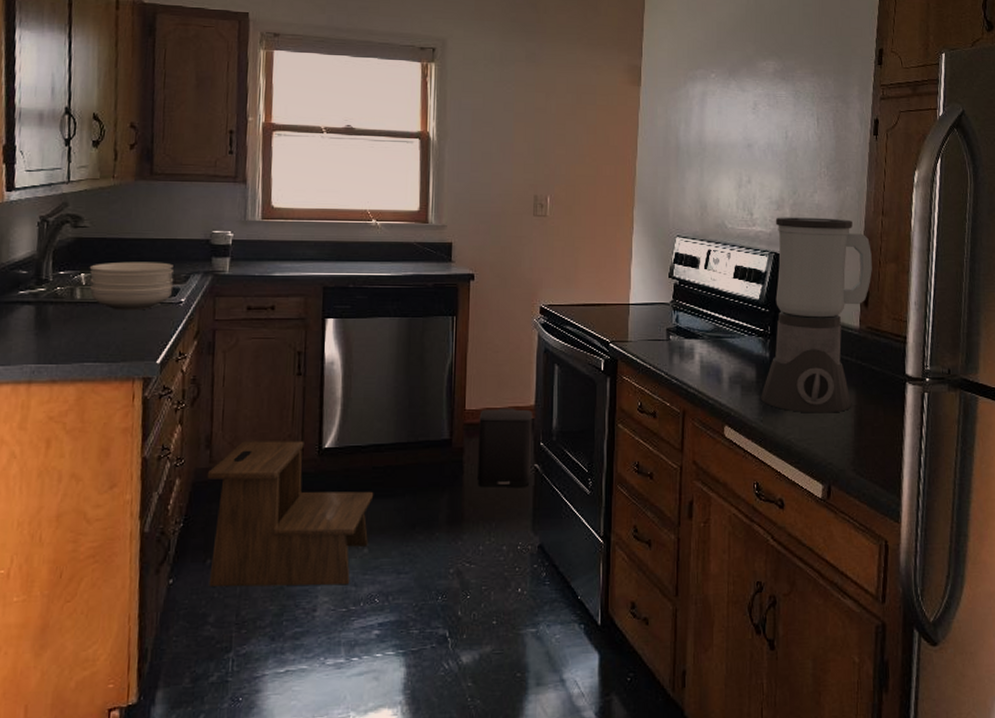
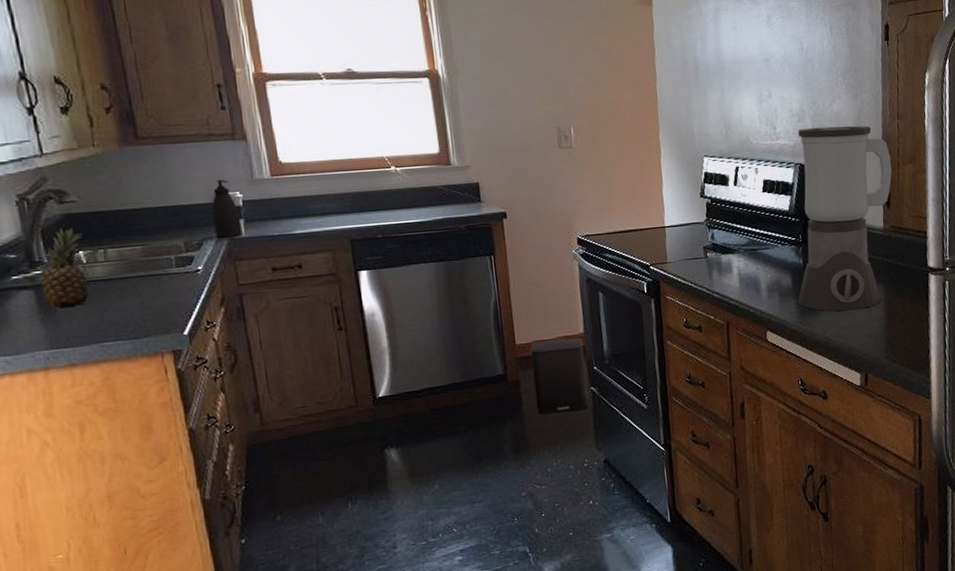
fruit: none [42,250,87,324] -> present [41,227,90,308]
bowl: present [89,261,174,311] -> none [87,231,187,286]
soap dispenser: none [202,219,228,274] -> present [211,180,243,238]
step stool: present [207,441,374,587] -> none [260,393,438,540]

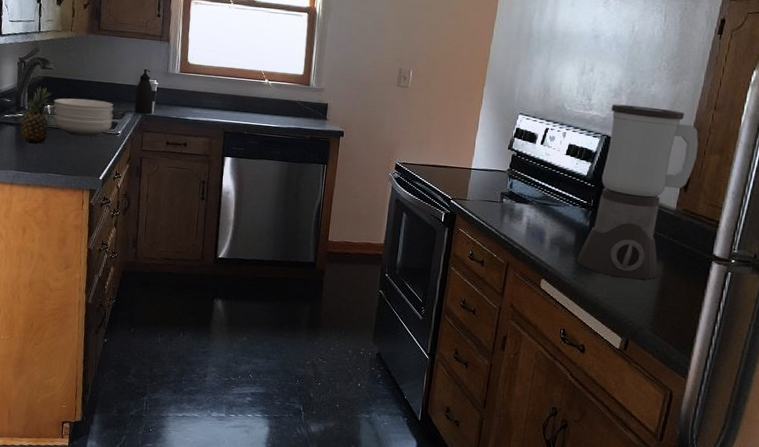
bowl: none [87,231,187,286] -> present [53,98,114,137]
pedal bin: present [530,337,589,415] -> none [333,242,382,307]

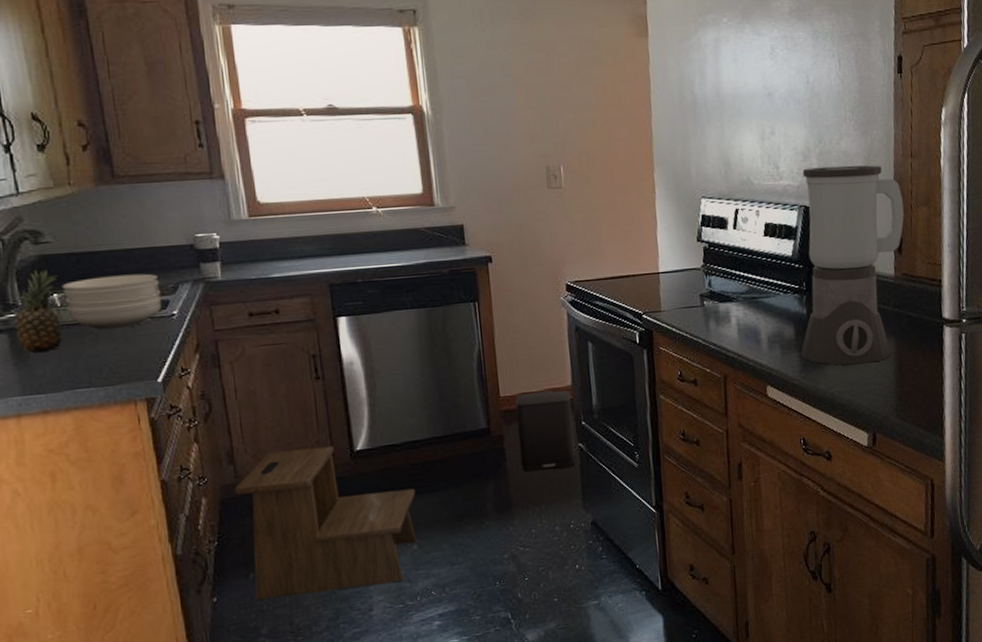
step stool: none [132,245,254,362] -> present [234,445,416,600]
soap dispenser: present [134,69,154,114] -> none [188,220,219,282]
pedal bin: none [333,242,382,307] -> present [515,390,576,473]

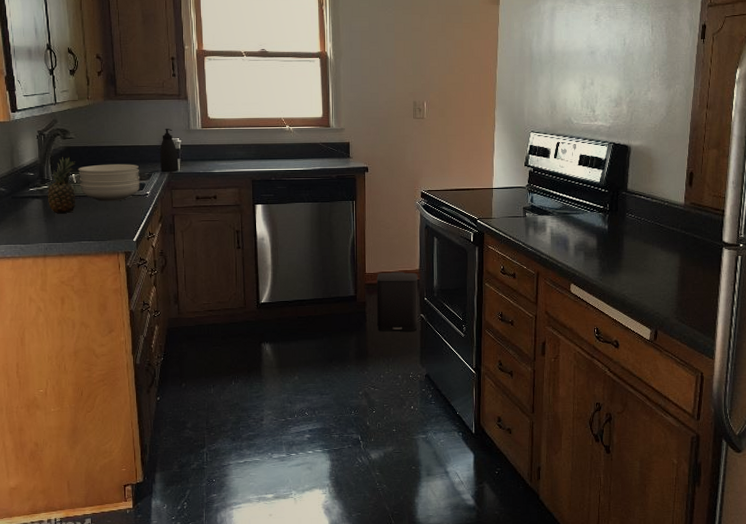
soap dispenser: none [188,220,219,282] -> present [160,129,179,172]
step stool: present [234,445,416,600] -> none [177,297,300,403]
blender: present [801,165,904,366] -> none [601,112,697,274]

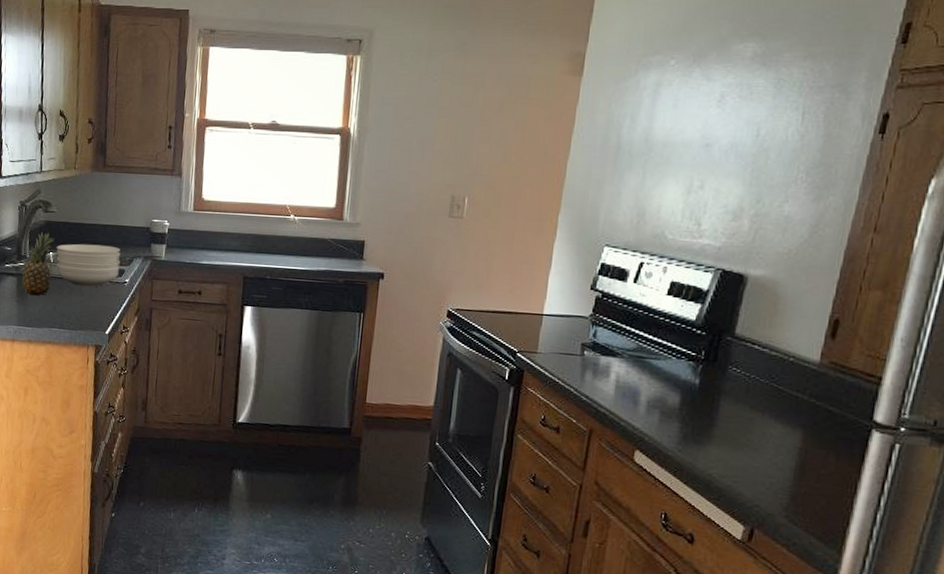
soap dispenser: present [160,129,179,172] -> none [143,209,164,259]
pedal bin: present [377,271,418,332] -> none [372,404,431,482]

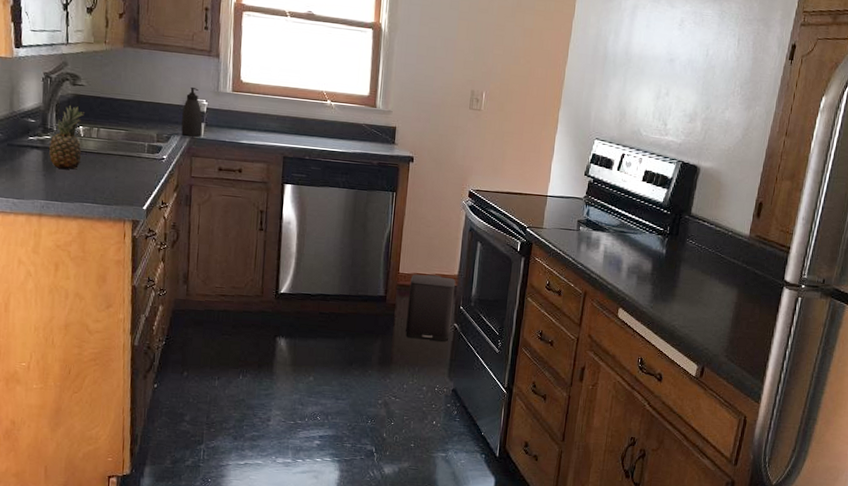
bowl: present [56,243,121,287] -> none [86,118,157,163]
soap dispenser: none [143,209,164,259] -> present [181,87,203,137]
pedal bin: none [372,404,431,482] -> present [405,274,456,342]

